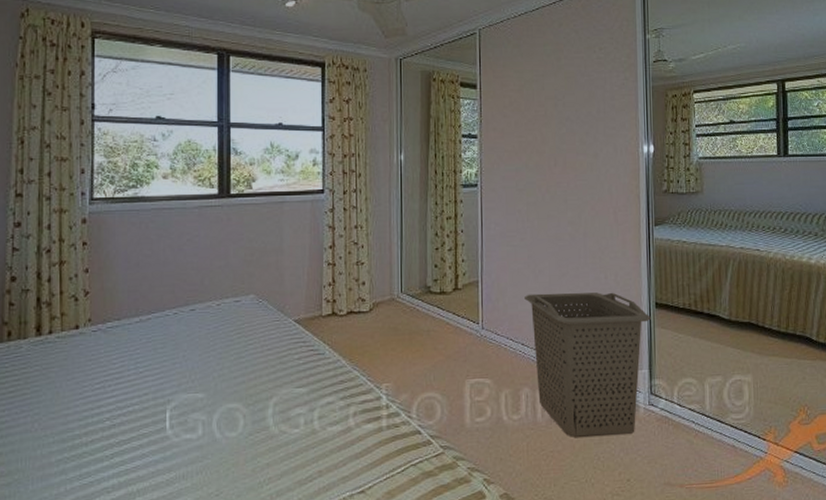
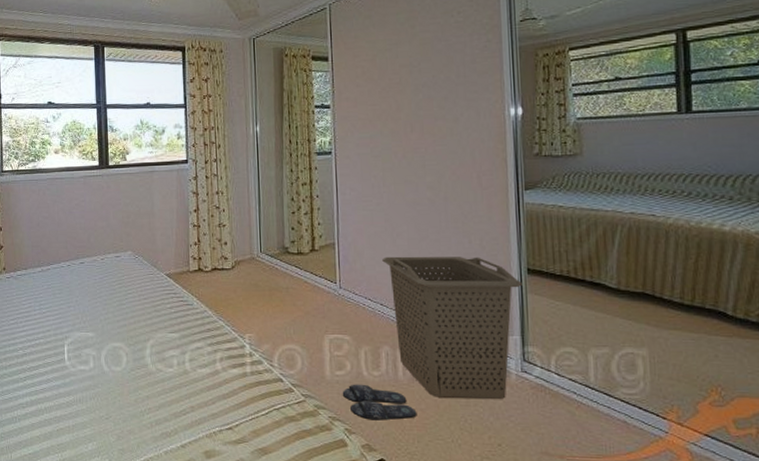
slippers: none [481,429,554,468] -> present [342,384,417,421]

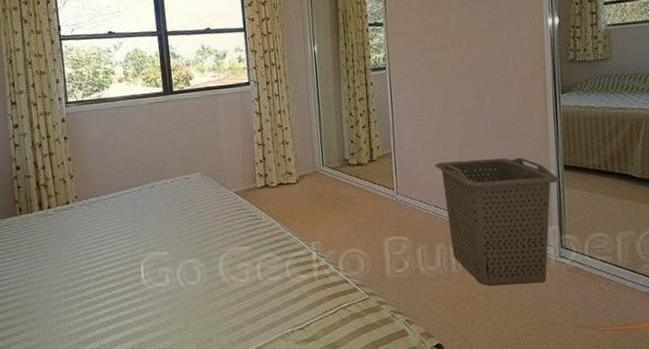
slippers: present [342,384,417,421] -> none [402,279,469,311]

